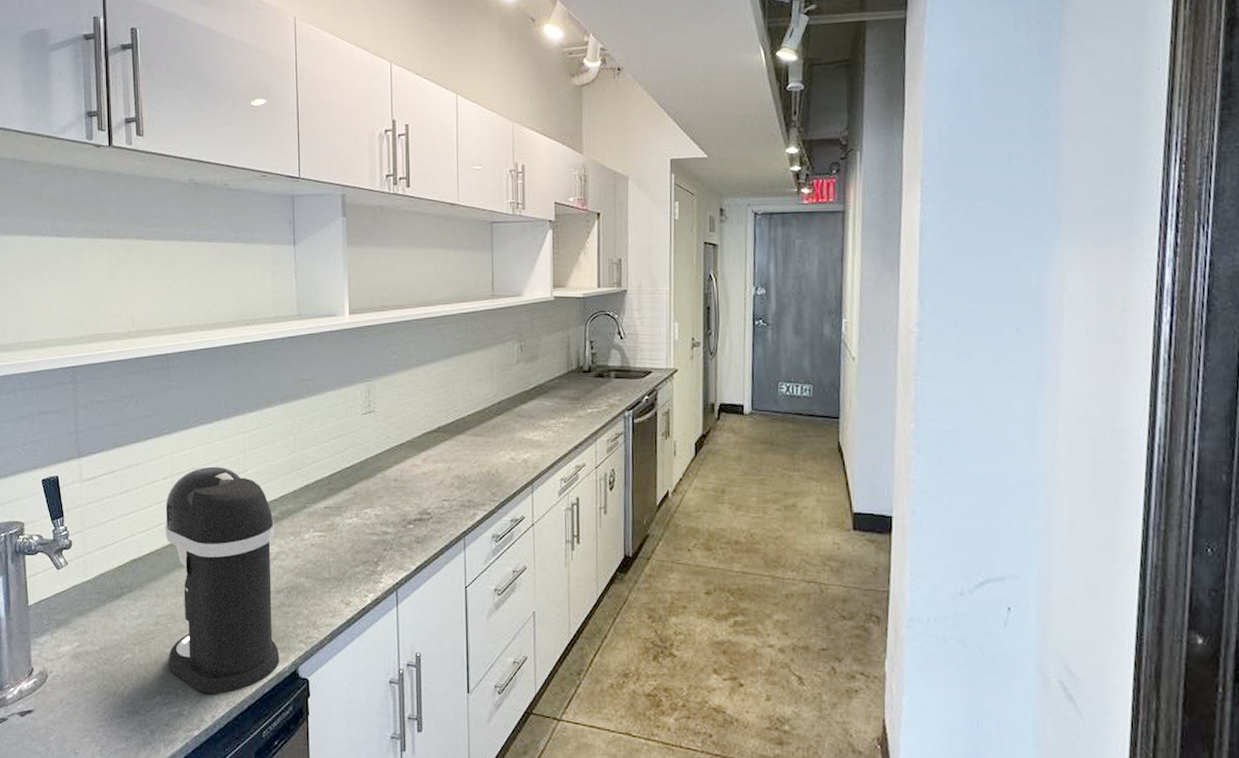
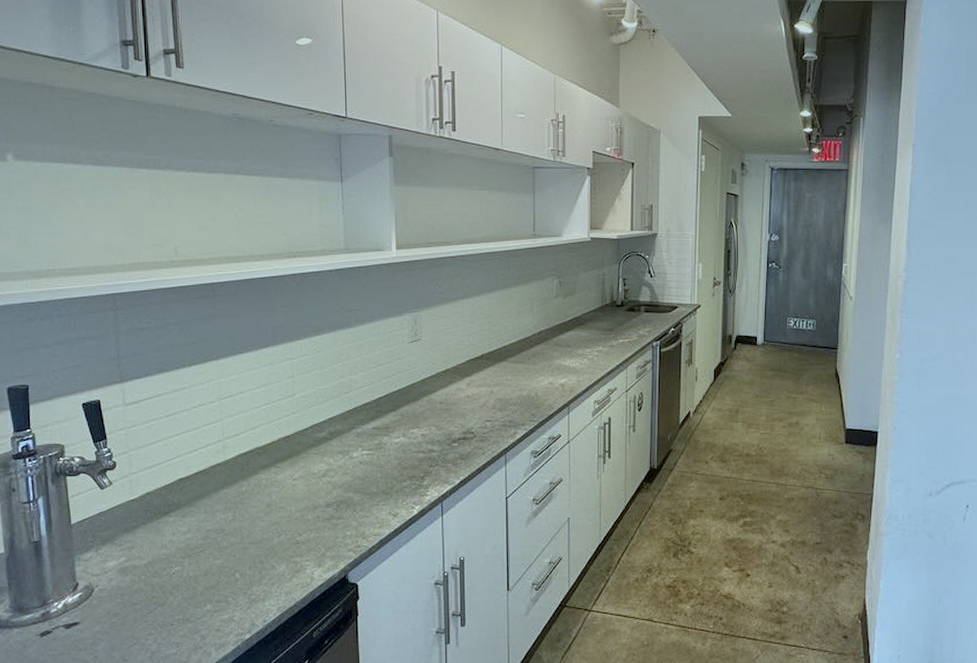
coffee maker: present [165,466,280,694] -> none [212,390,329,600]

